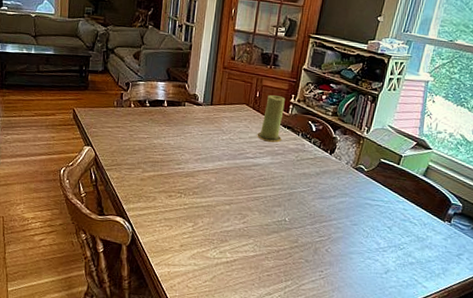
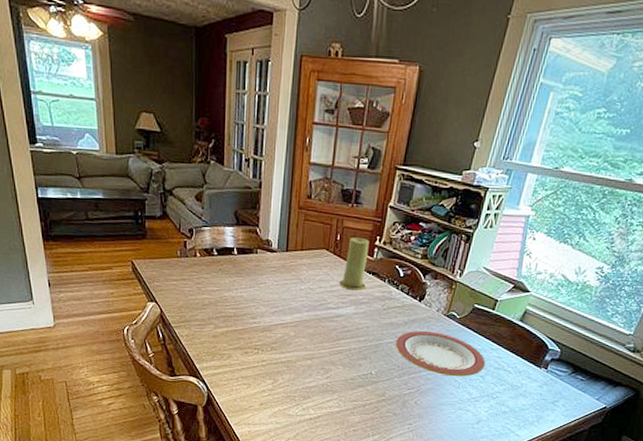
plate: none [308,181,393,227] -> present [395,330,486,377]

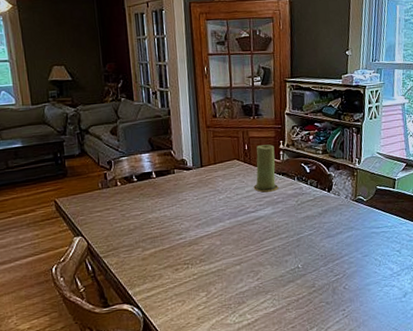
plate: present [395,330,486,377] -> none [314,217,399,256]

